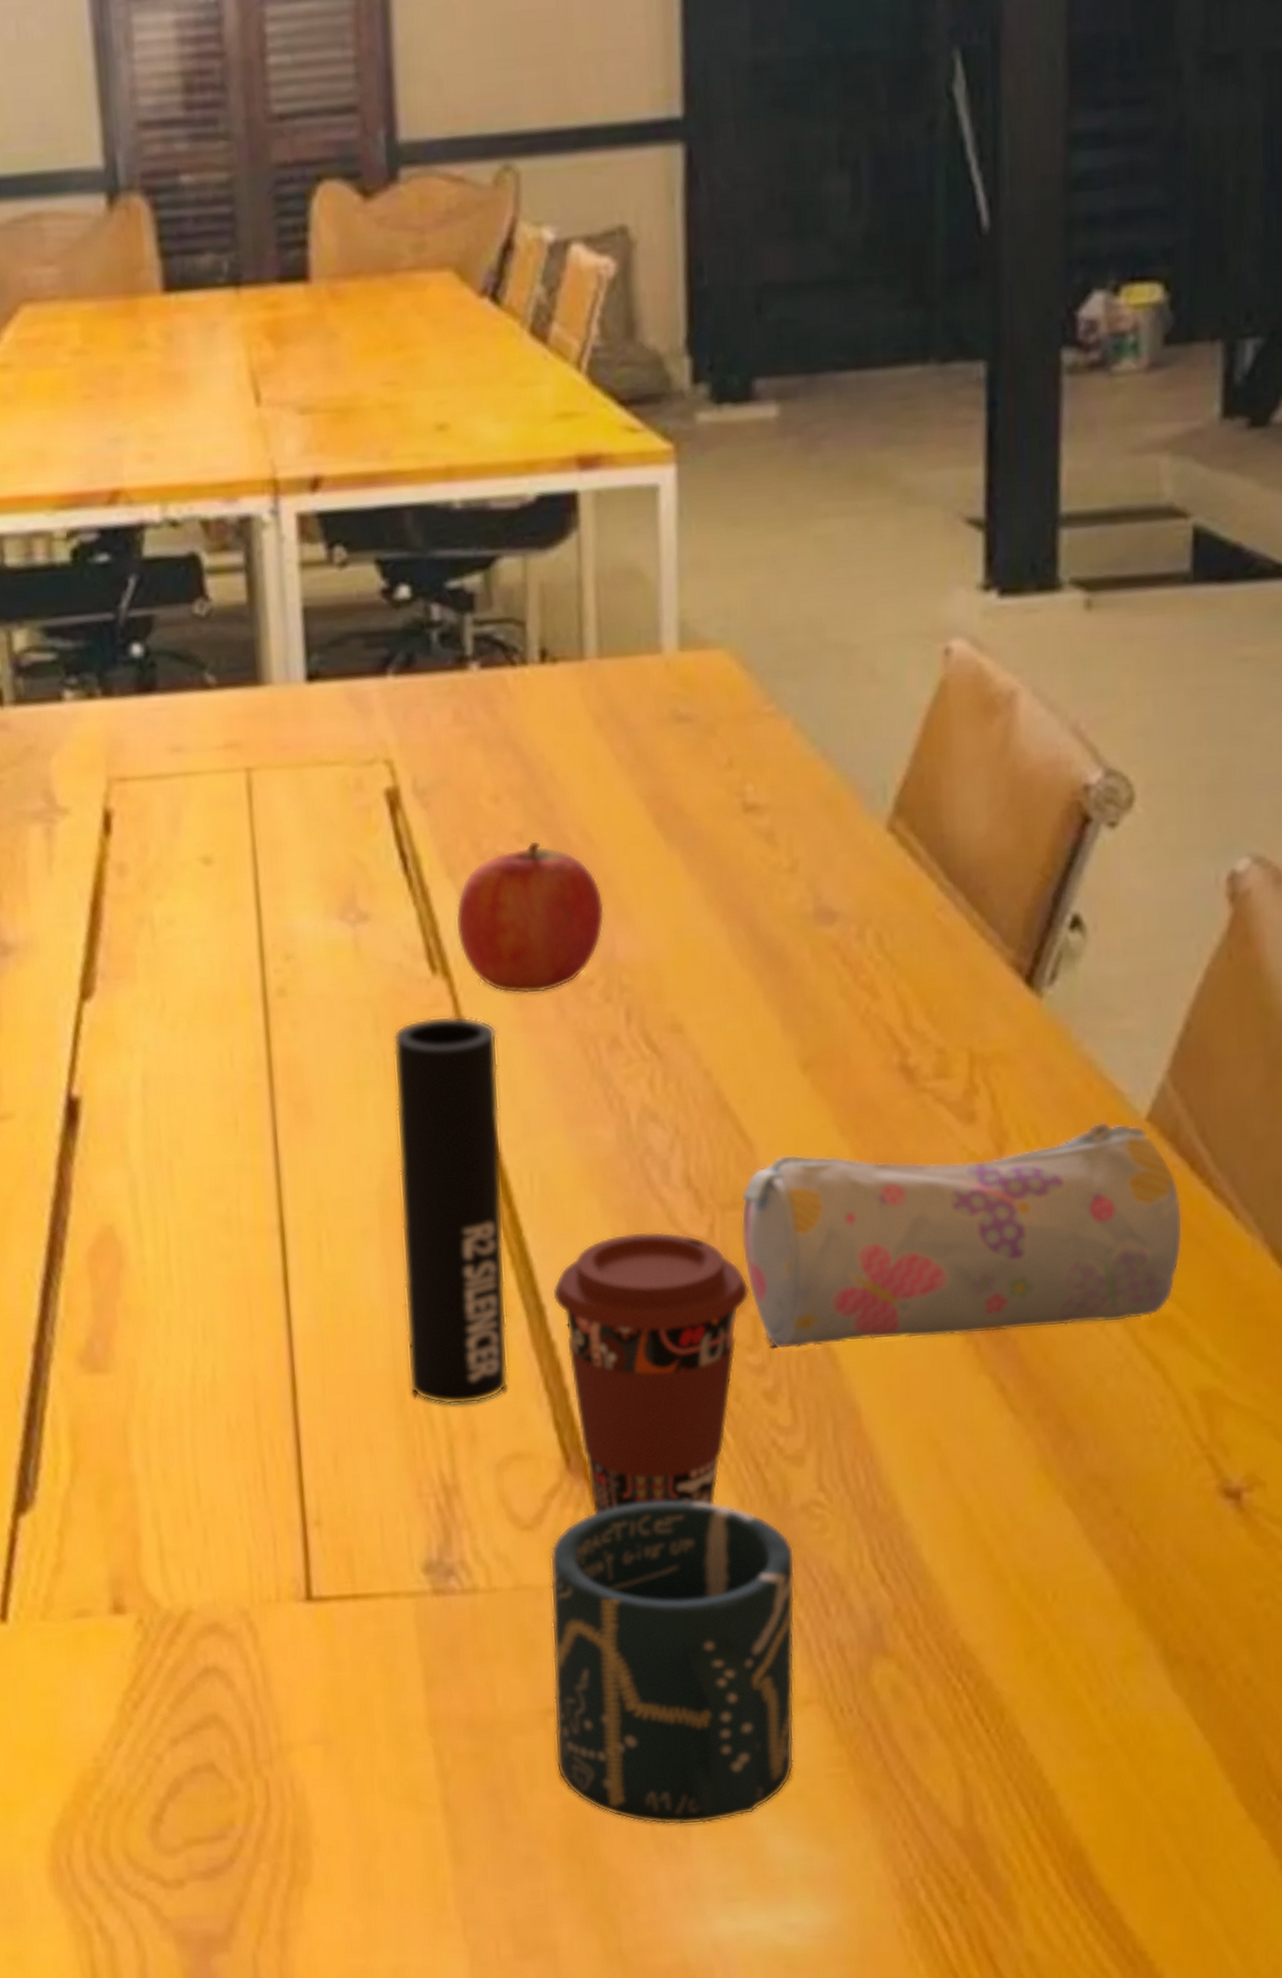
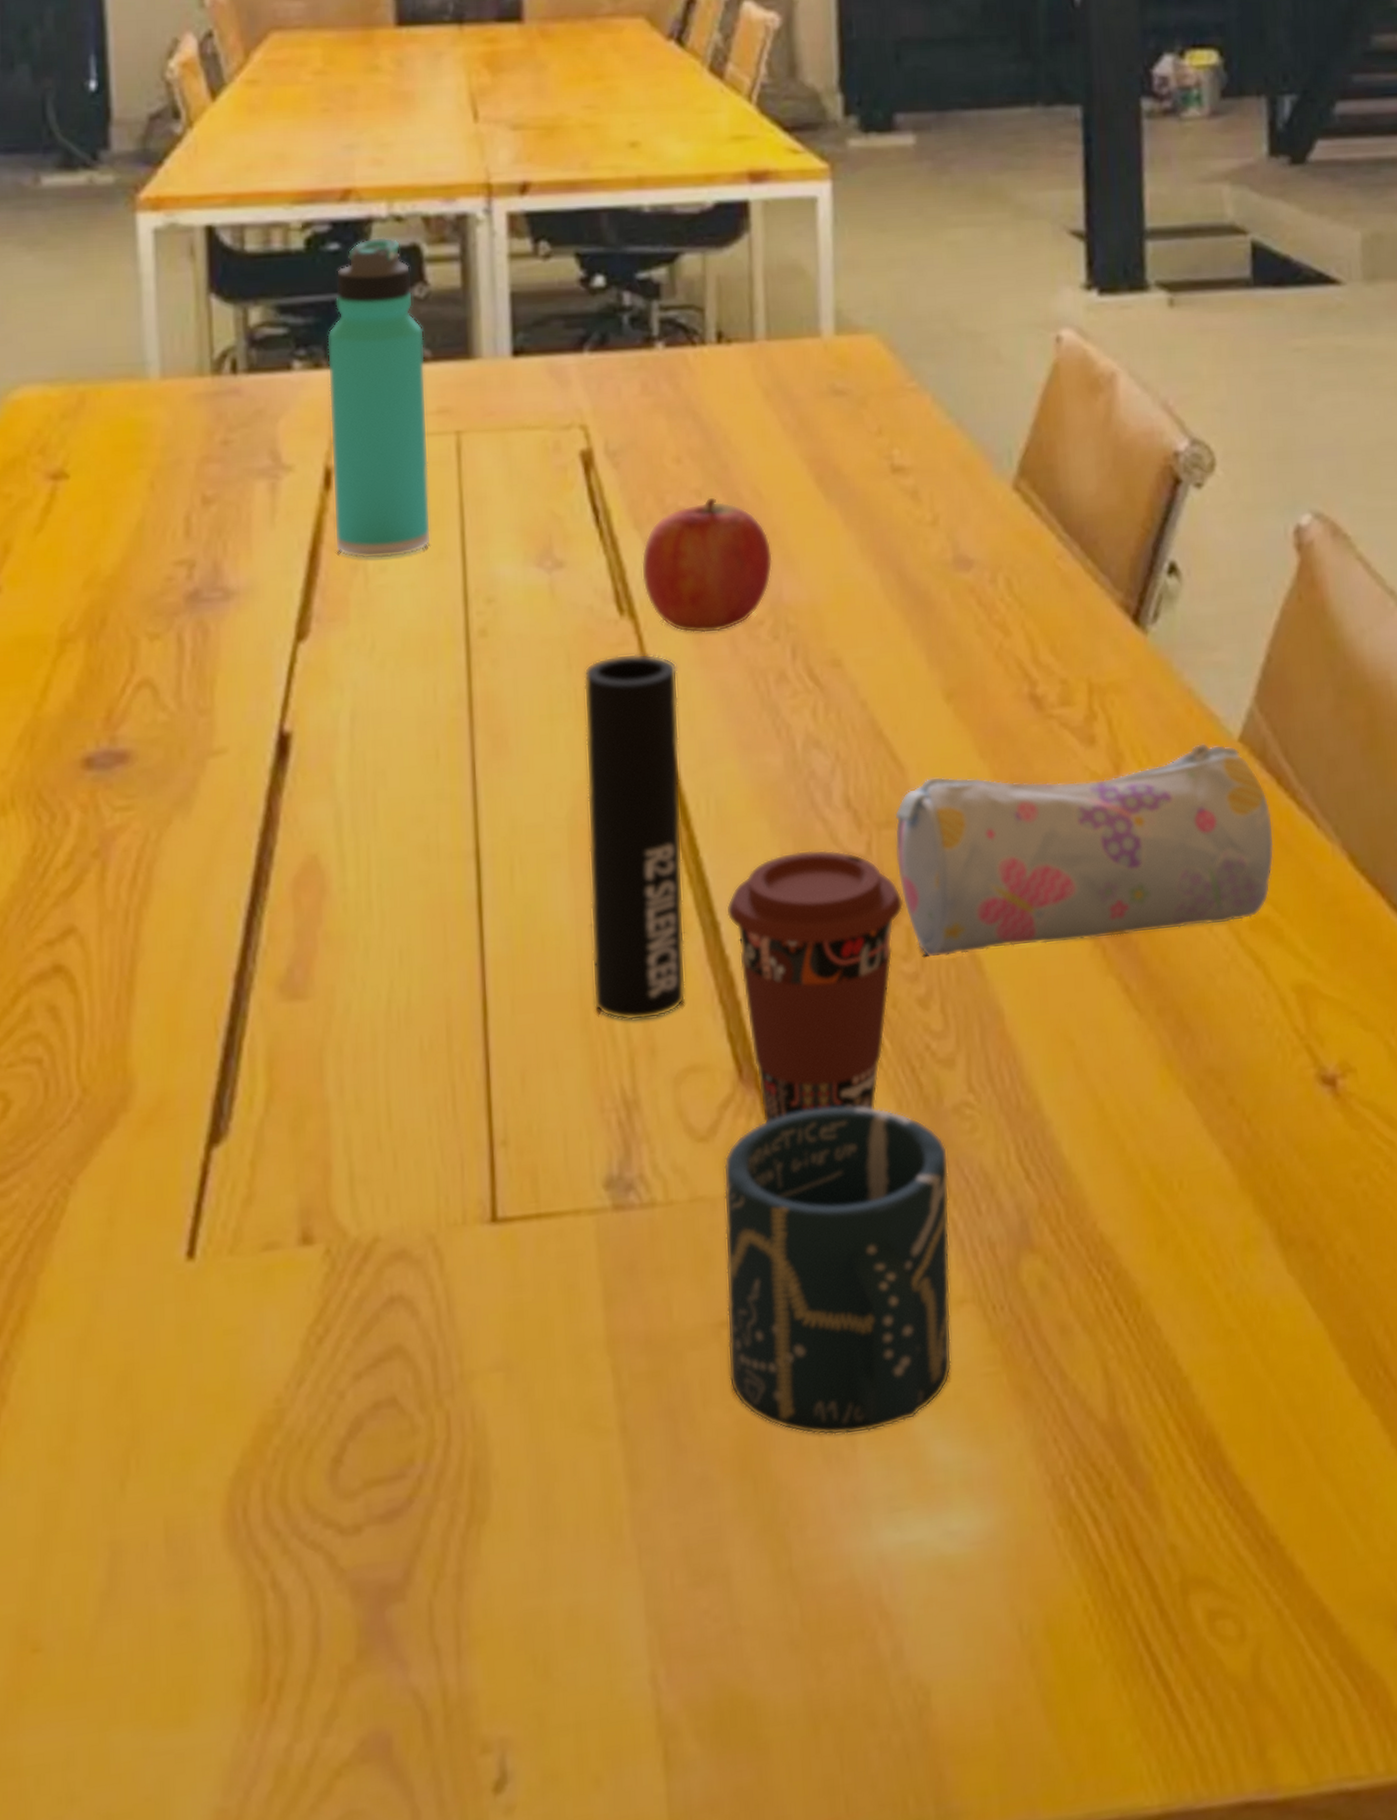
thermos bottle: none [100,546,223,911] -> present [327,237,432,559]

